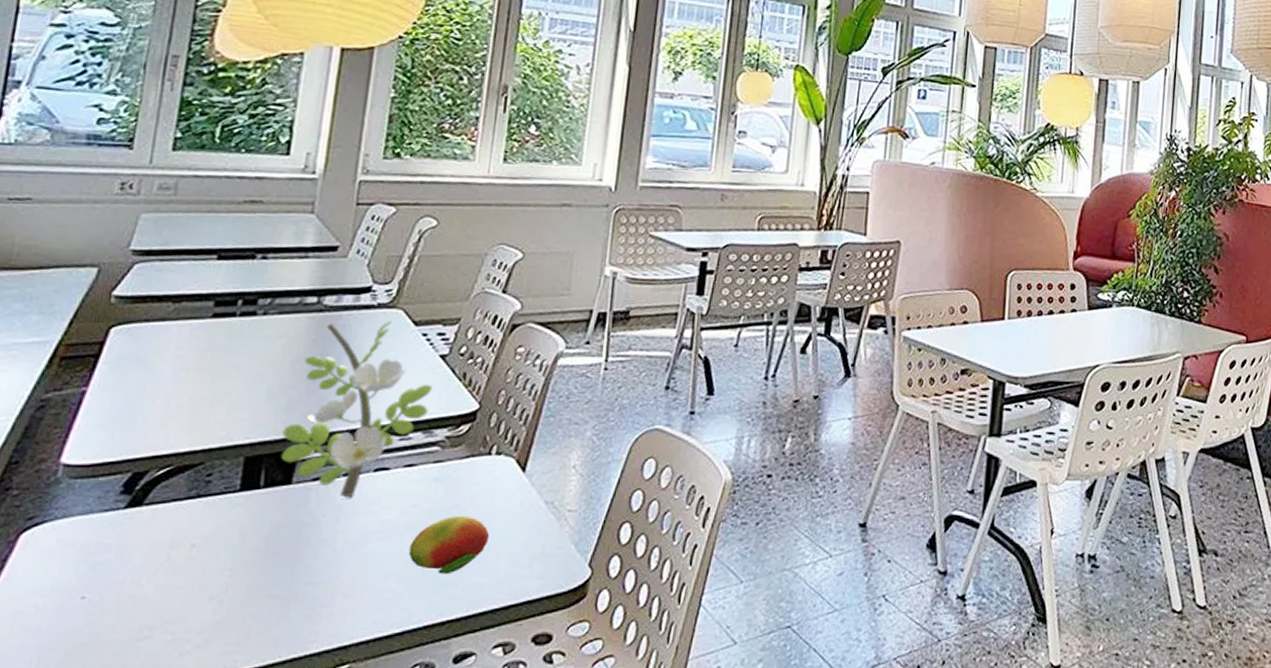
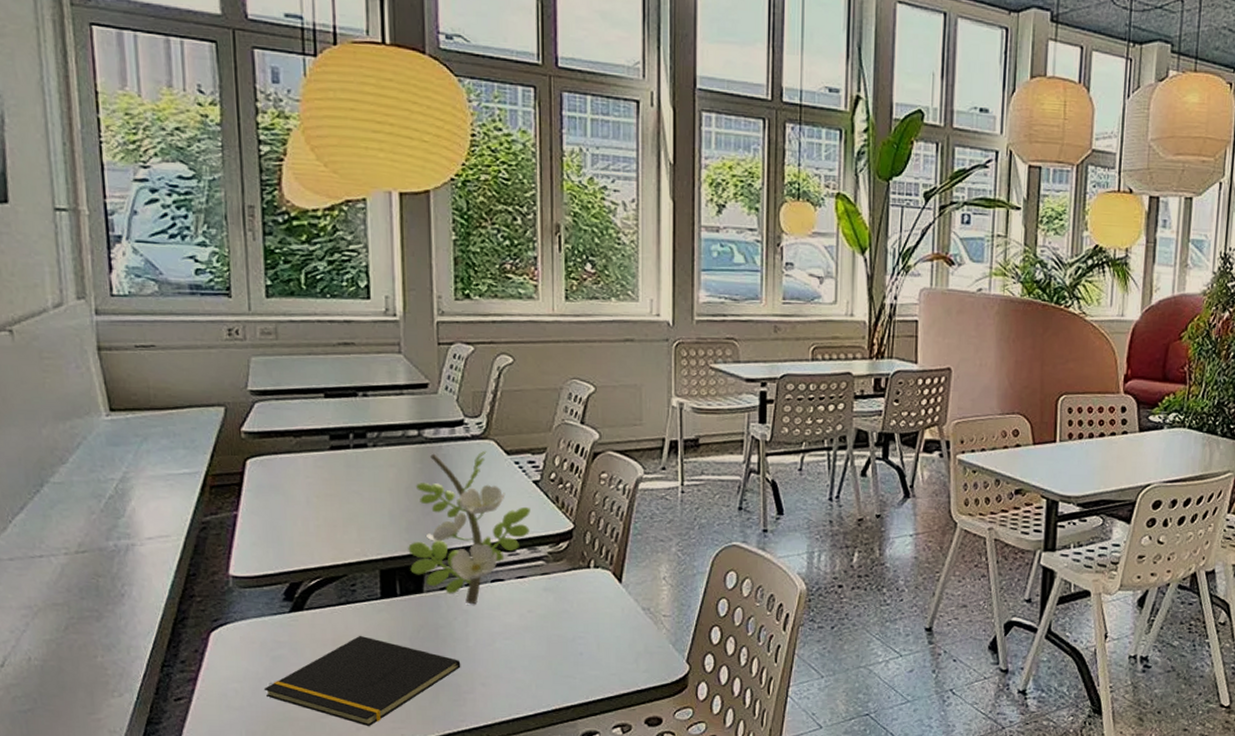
notepad: none [72,535,323,650] -> present [263,635,461,726]
fruit: present [408,515,490,575] -> none [531,619,598,668]

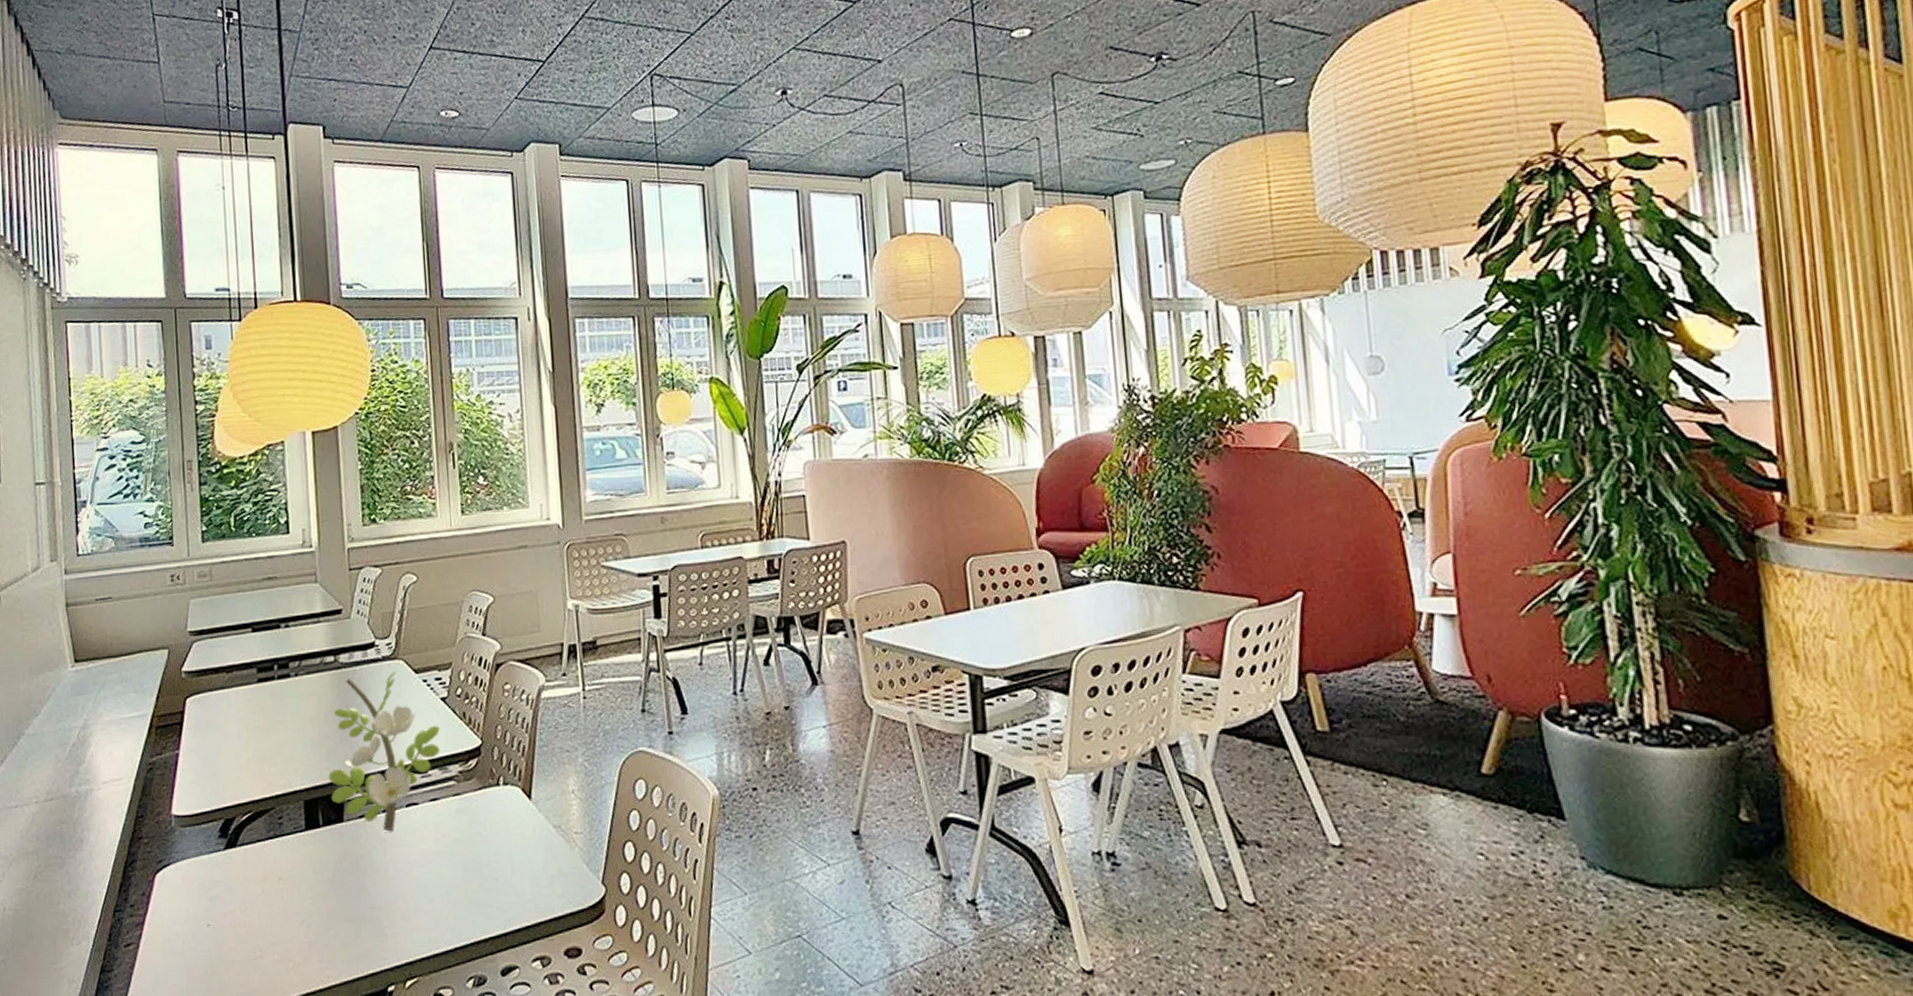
notepad: present [263,635,461,726] -> none [202,870,381,967]

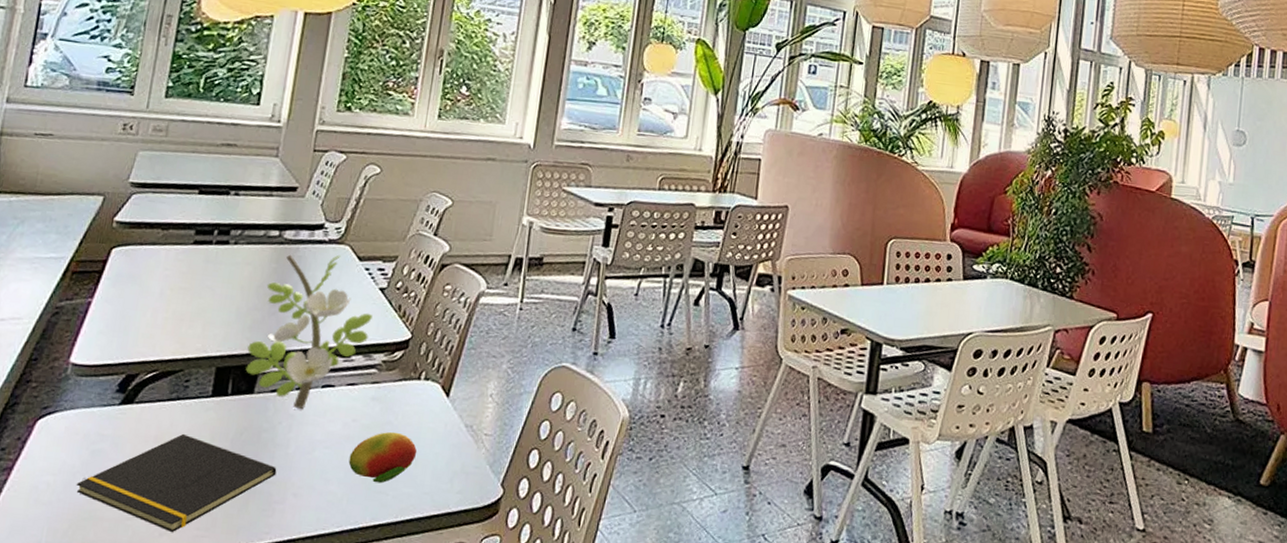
notepad: none [202,870,381,967] -> present [76,433,277,532]
fruit: none [447,842,512,896] -> present [348,431,418,484]

